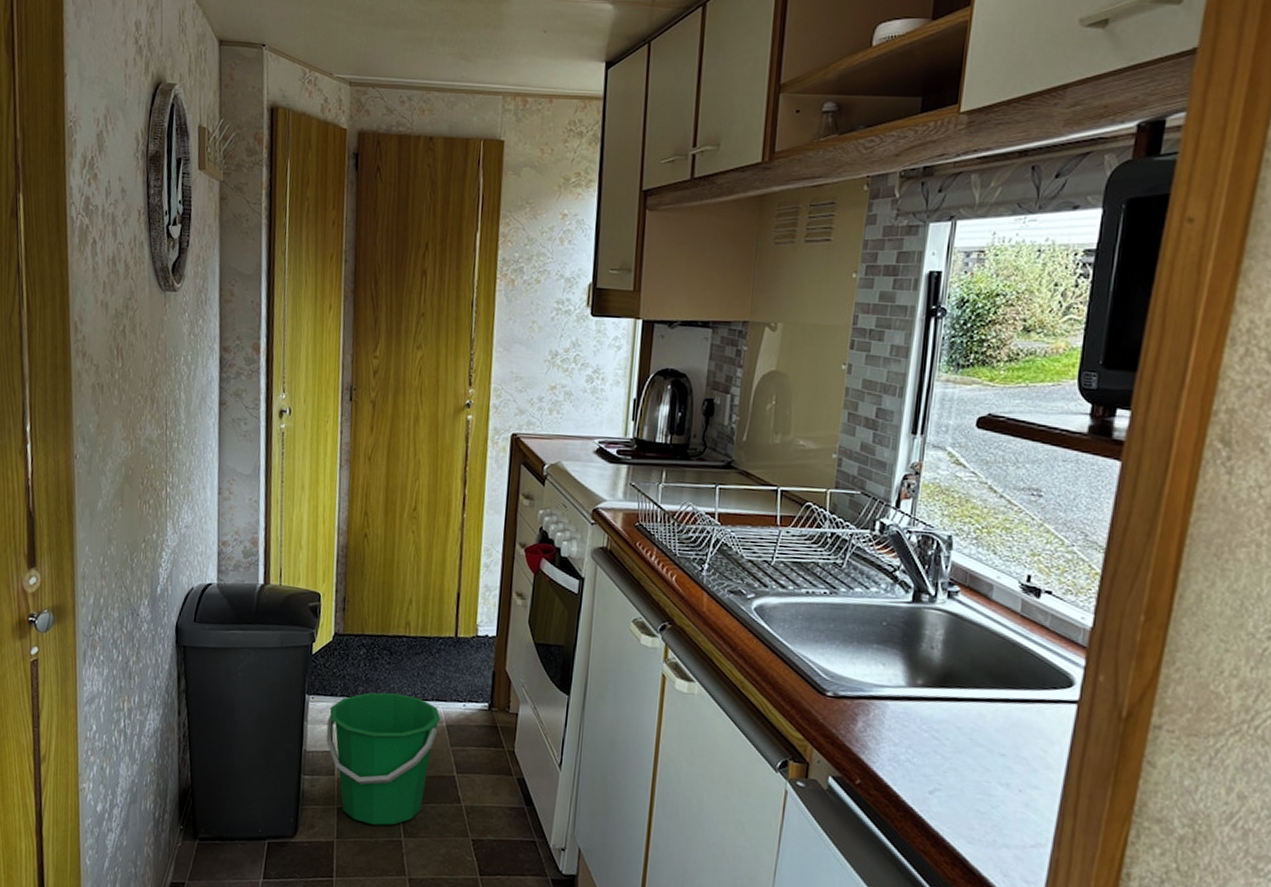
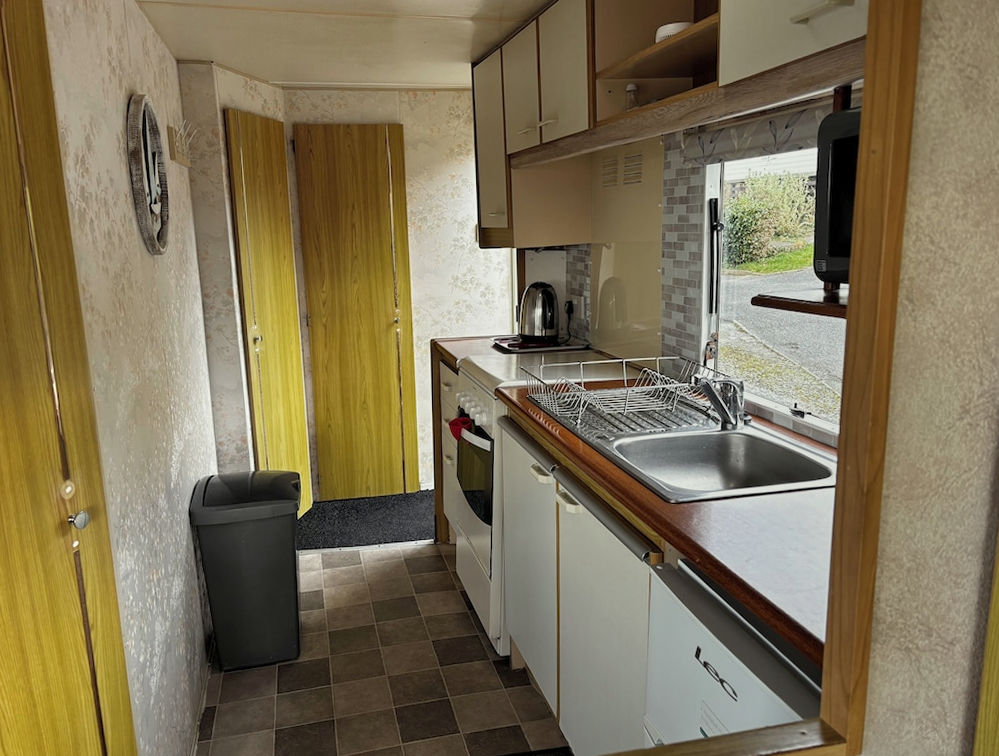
bucket: present [326,692,441,826] -> none [314,541,399,641]

